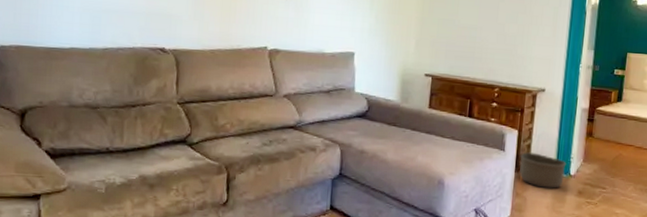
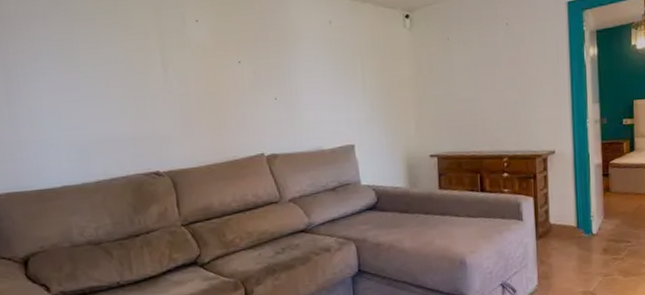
basket: present [519,152,567,188] -> none [539,217,587,252]

